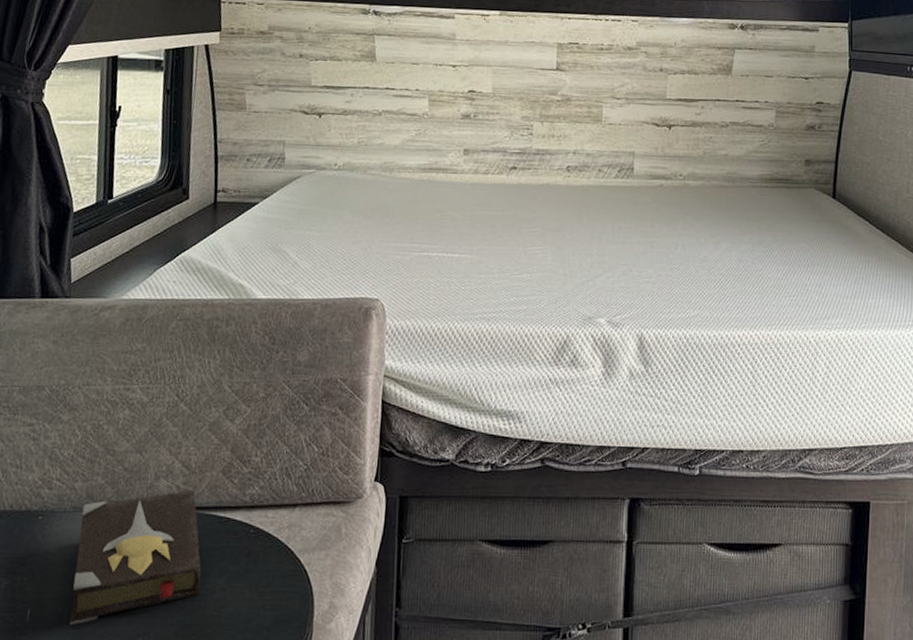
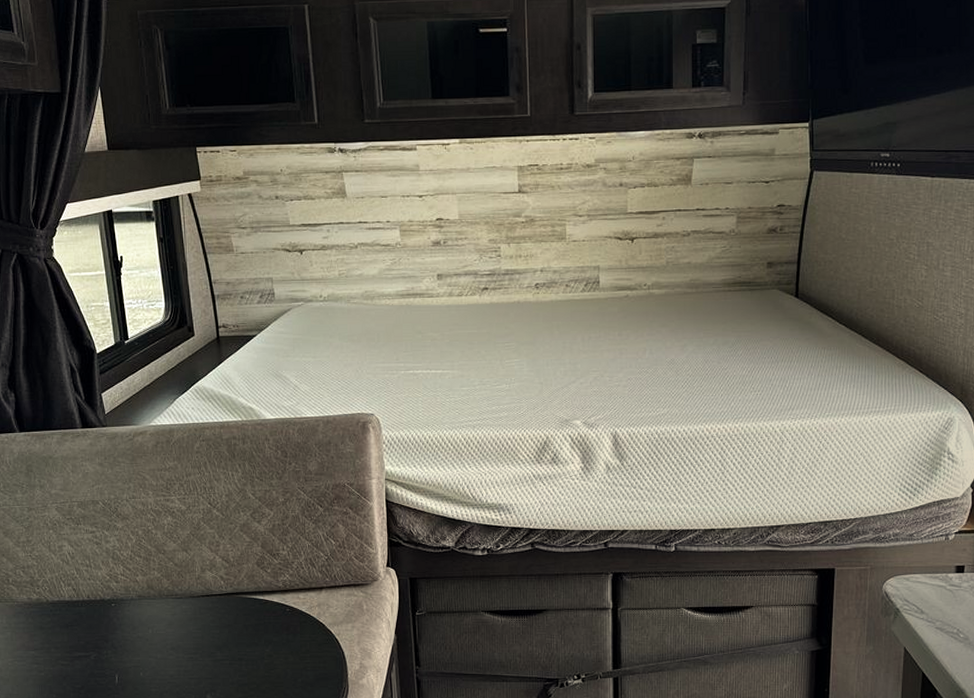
hardback book: present [69,489,202,626] -> none [146,579,251,686]

